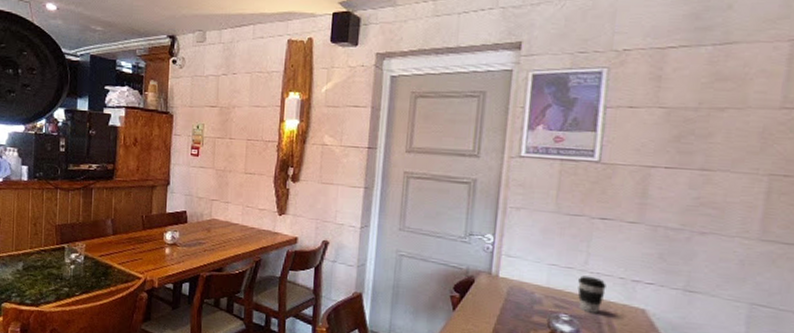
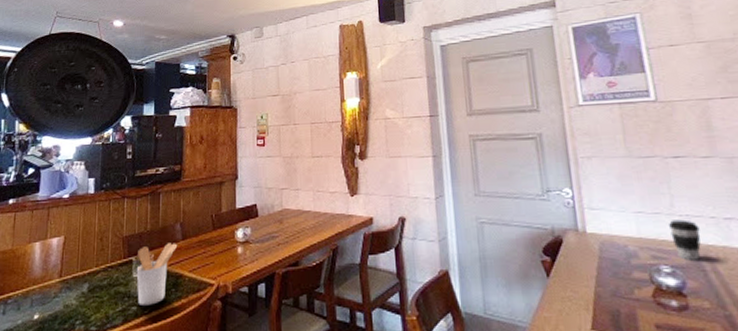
utensil holder: none [68,236,109,289] -> present [136,243,178,305]

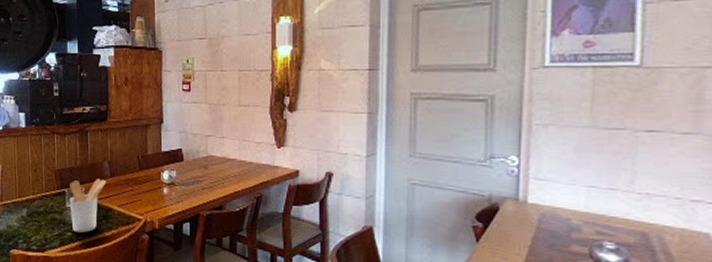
coffee cup: present [669,219,701,260] -> none [623,197,659,240]

